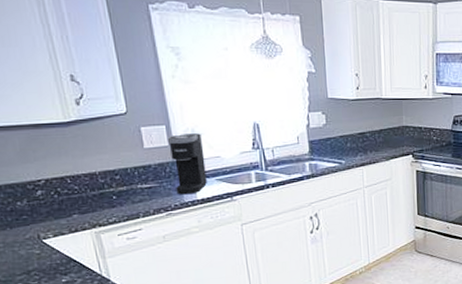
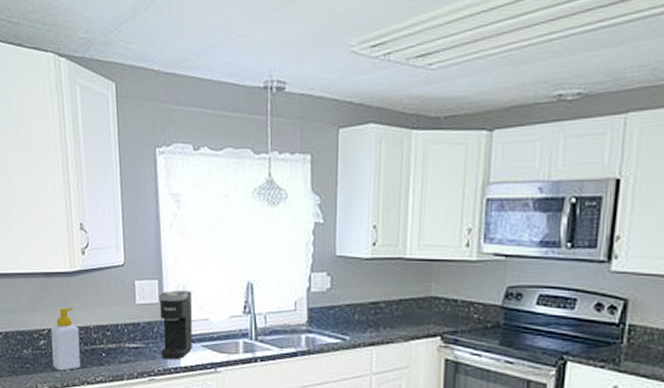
soap bottle: none [49,156,89,218] -> present [51,307,80,371]

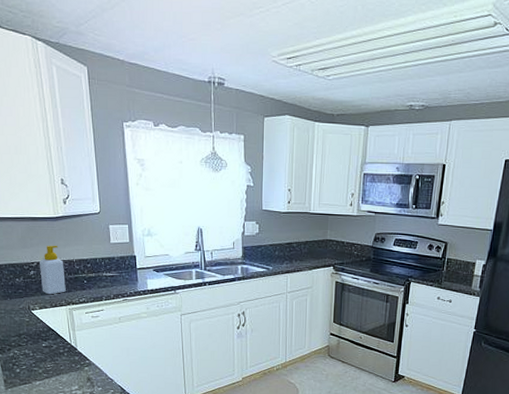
coffee maker: present [159,291,193,360] -> none [129,233,156,285]

